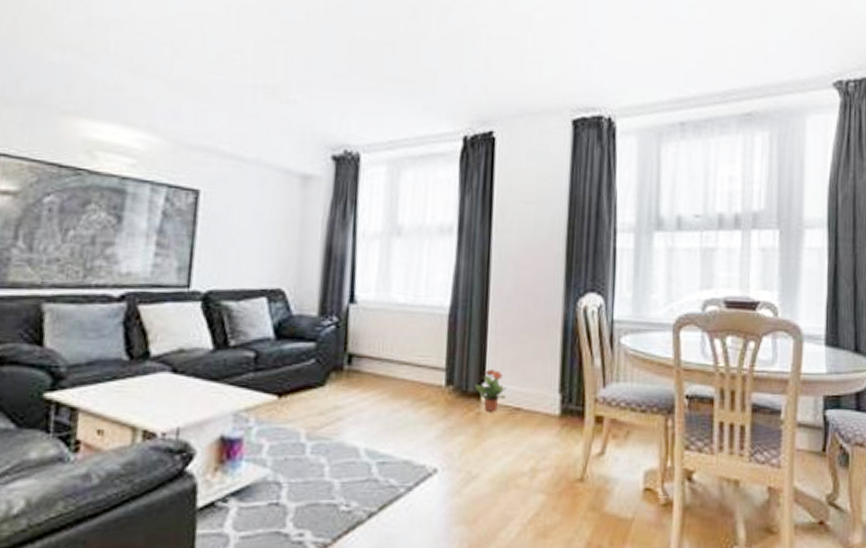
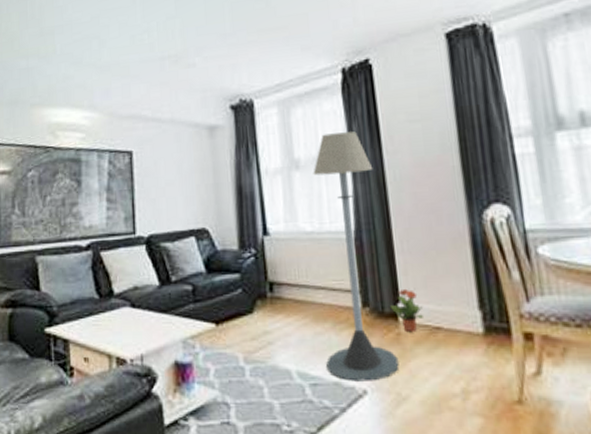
floor lamp: none [399,202,480,460] -> present [313,131,399,381]

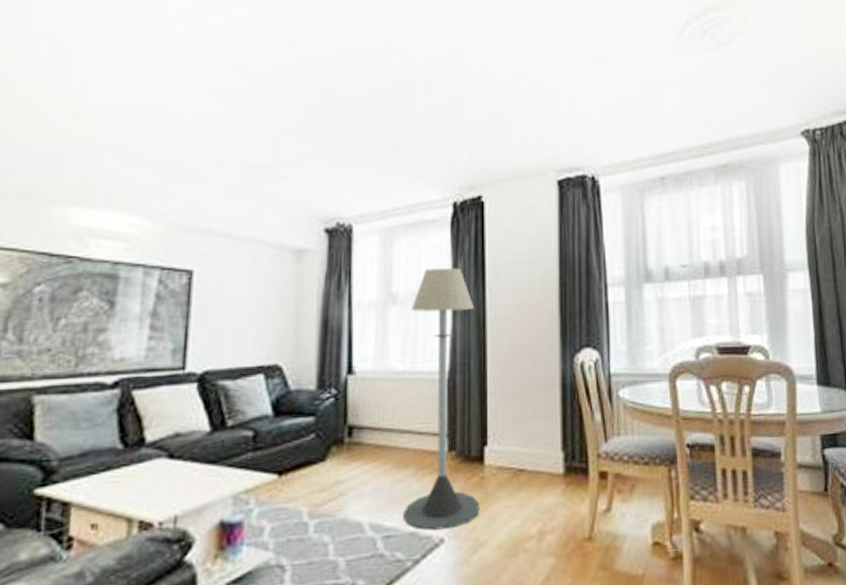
potted plant: present [390,288,424,333] -> none [477,431,510,476]

